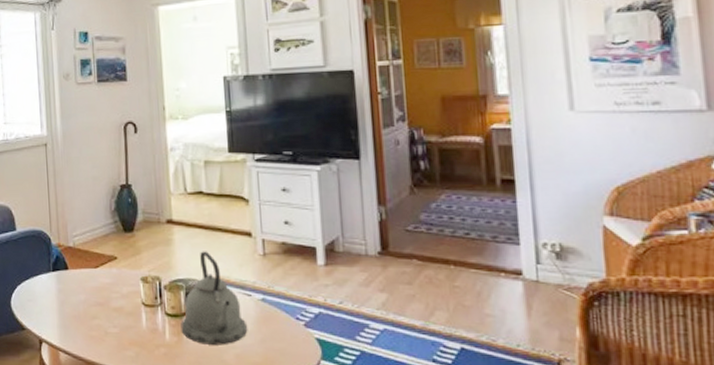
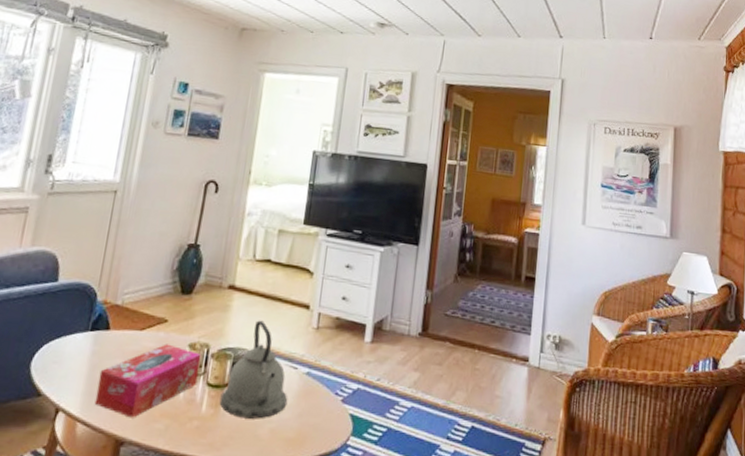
tissue box: none [68,279,156,347] -> present [94,344,202,418]

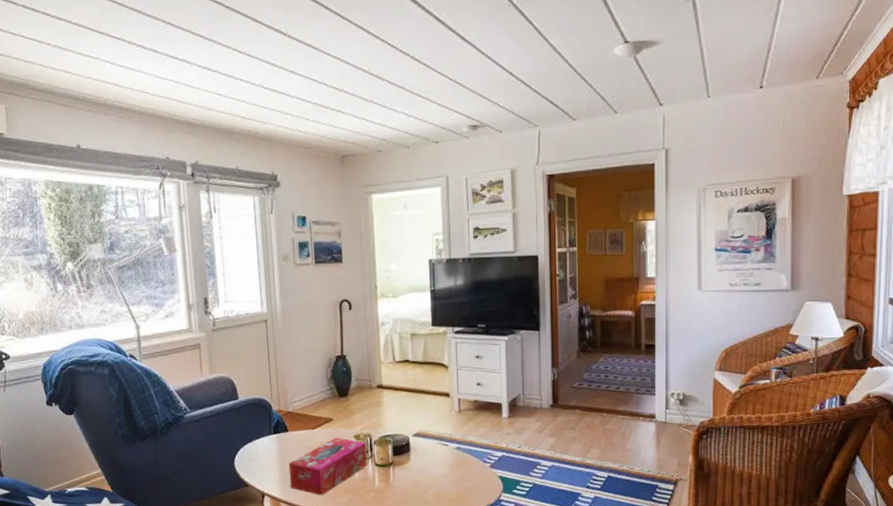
kettle: present [219,320,288,419] -> none [388,410,445,488]

